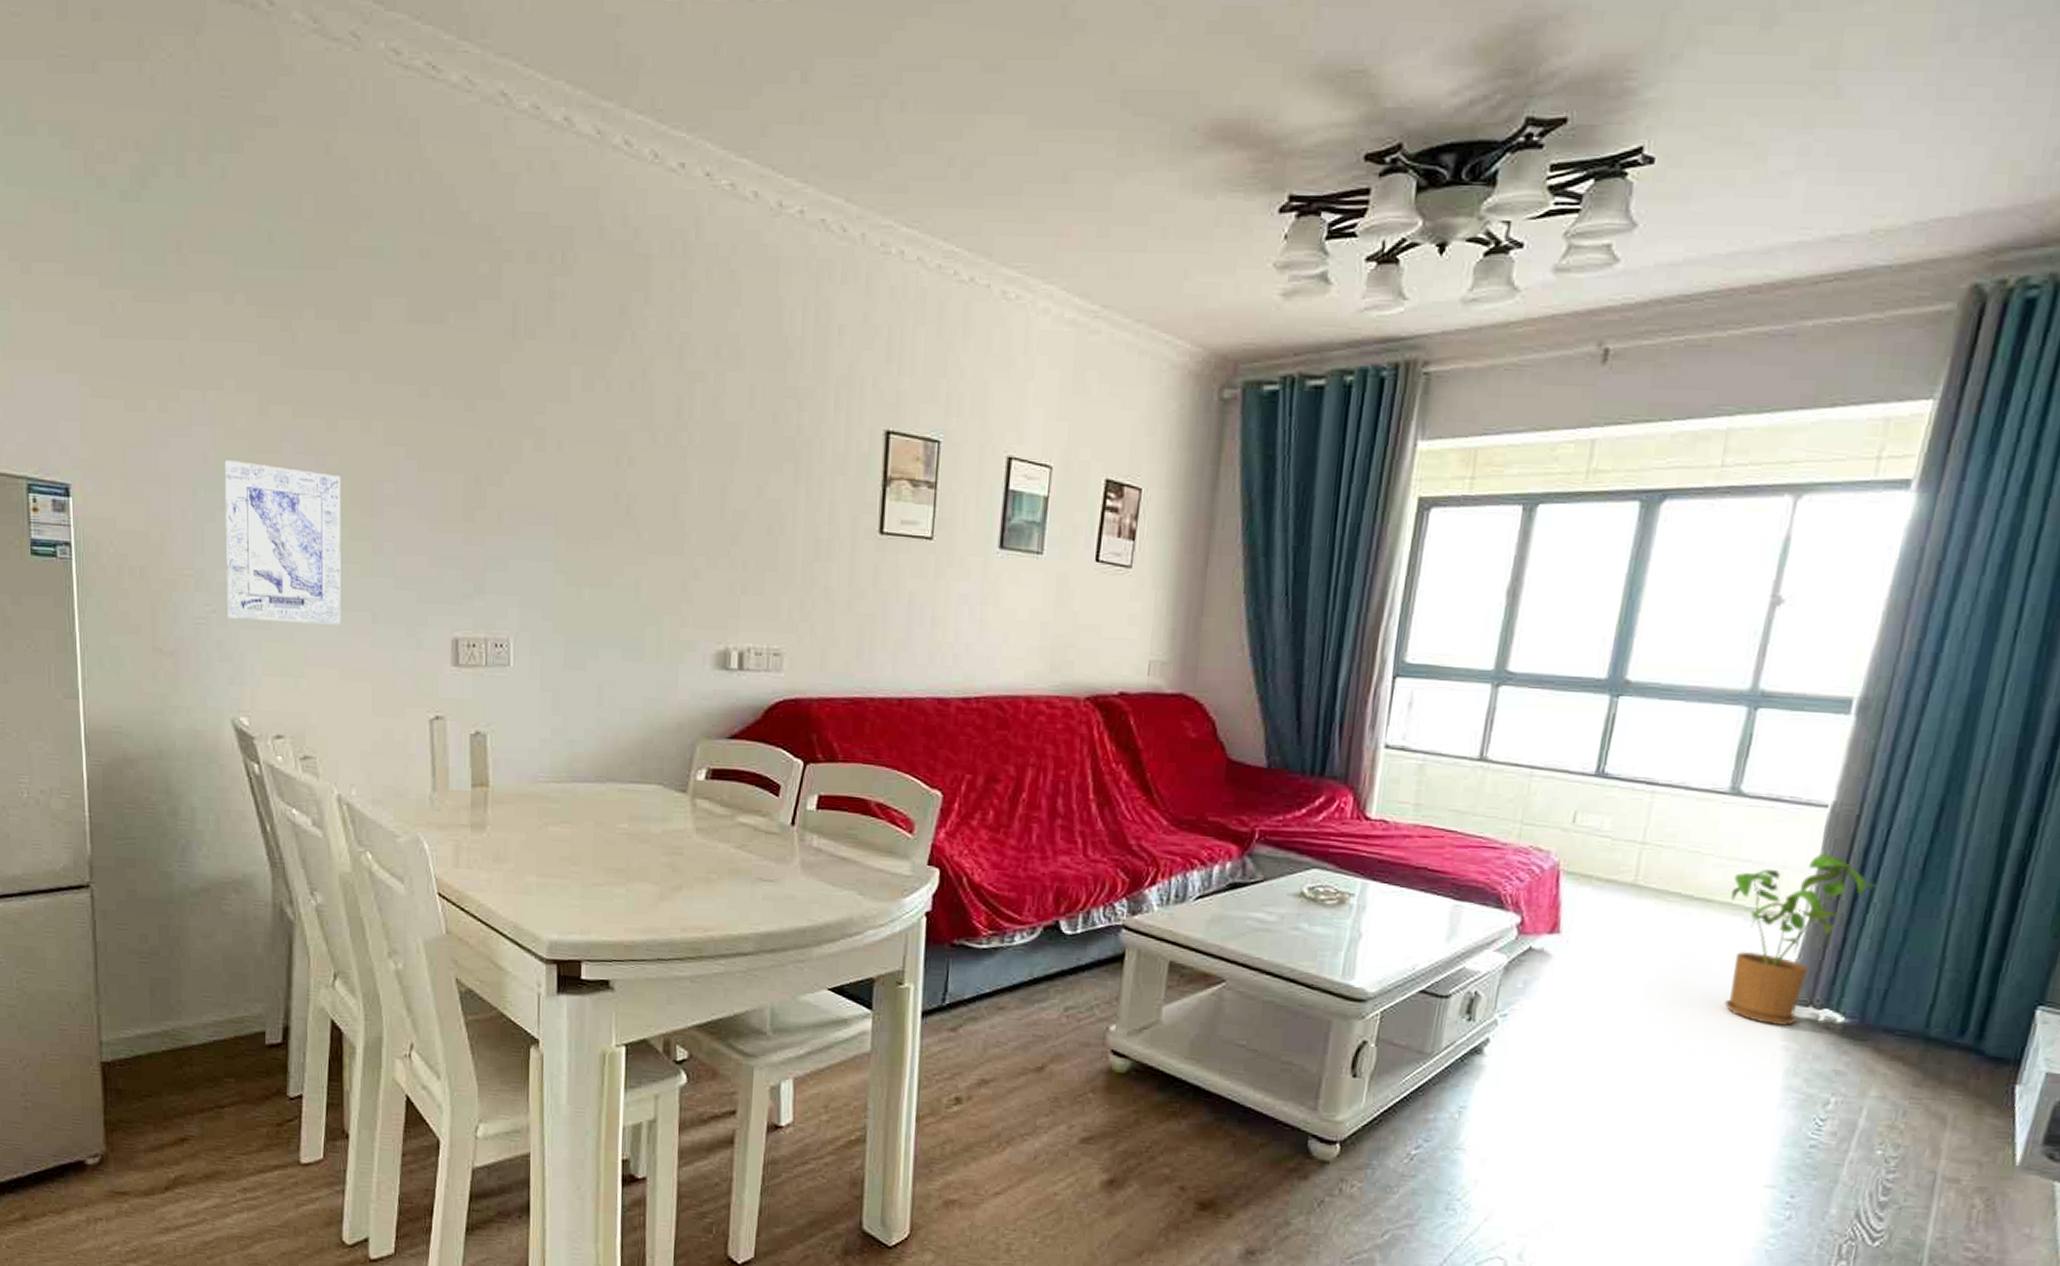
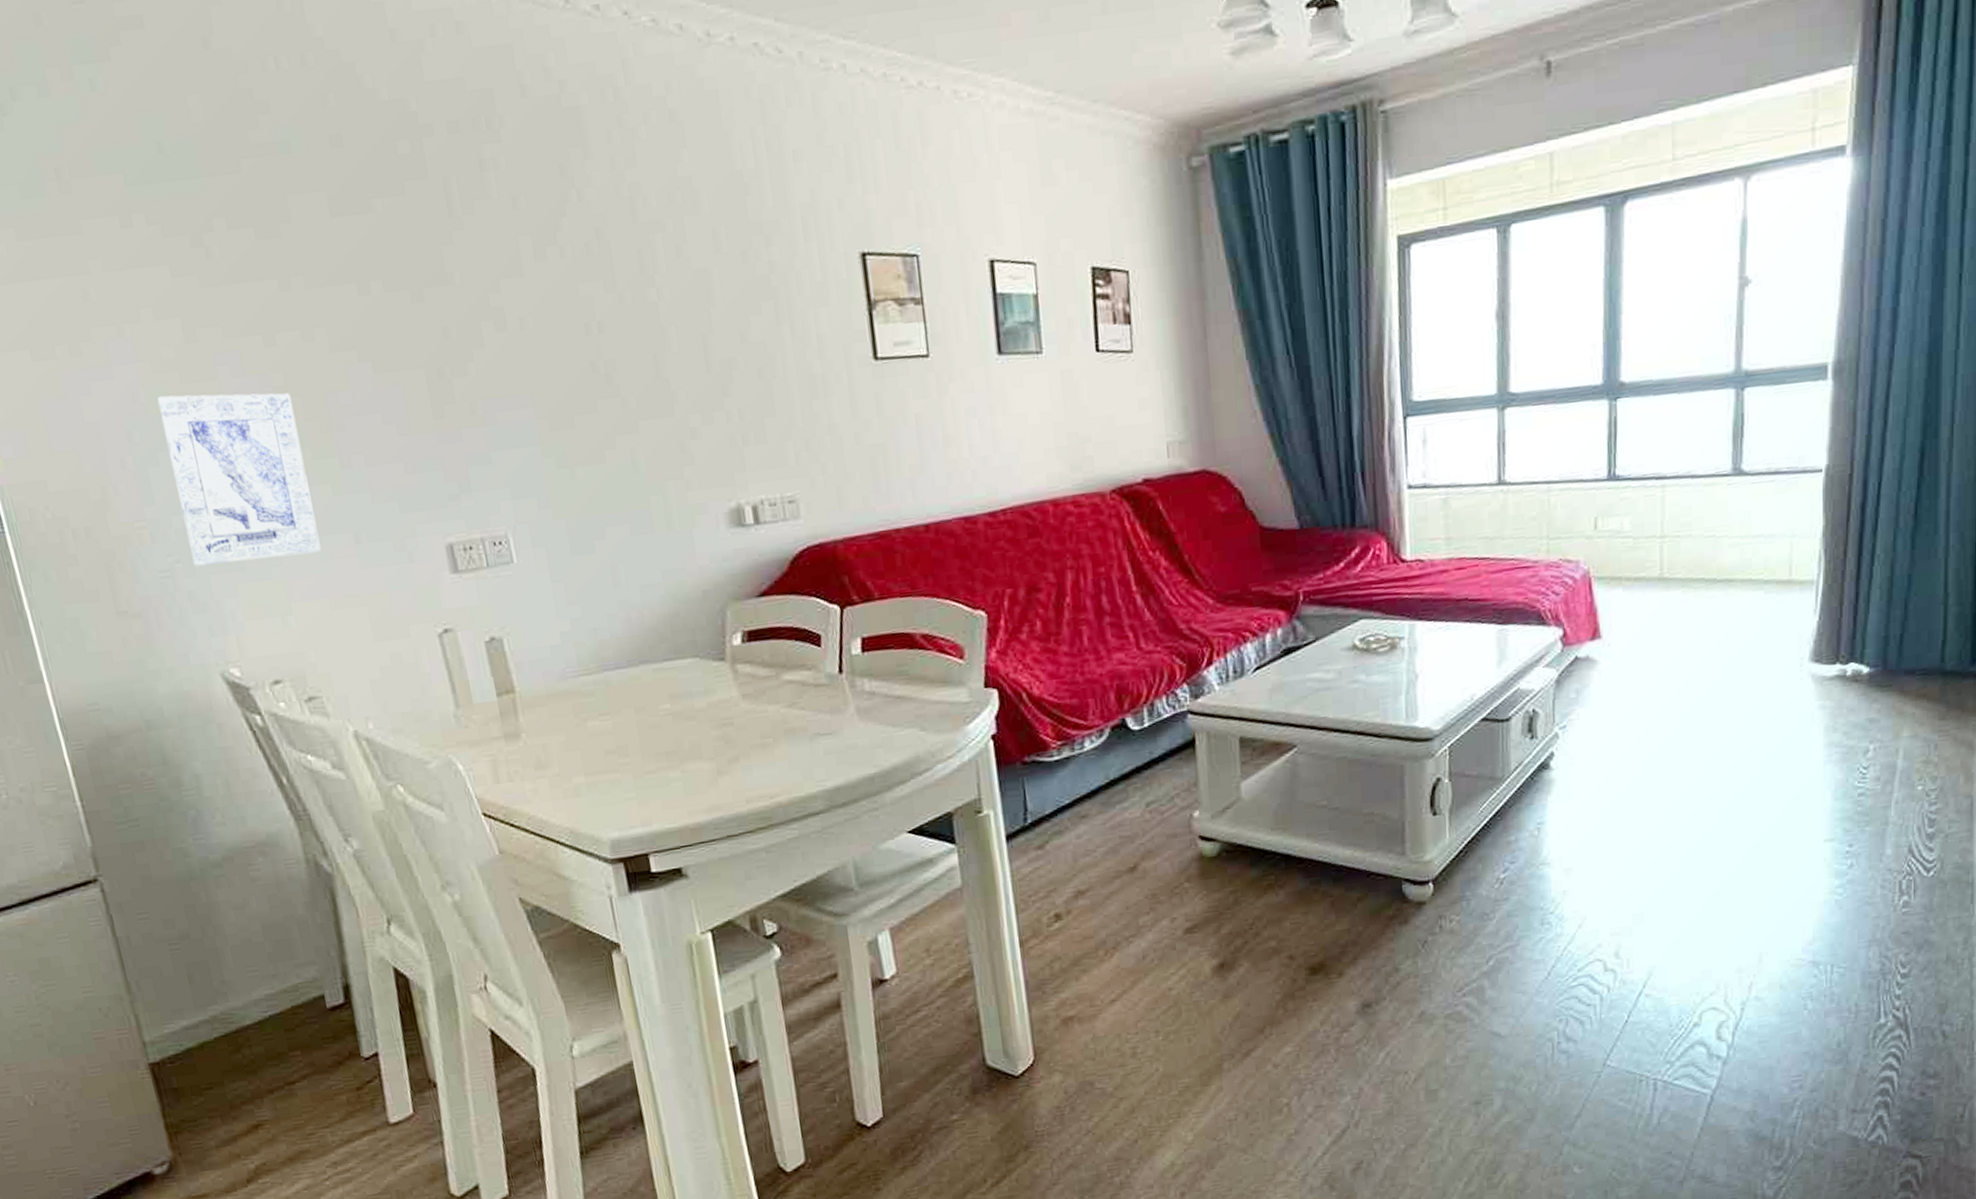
house plant: present [1724,853,1877,1026] -> none [1749,515,1877,688]

